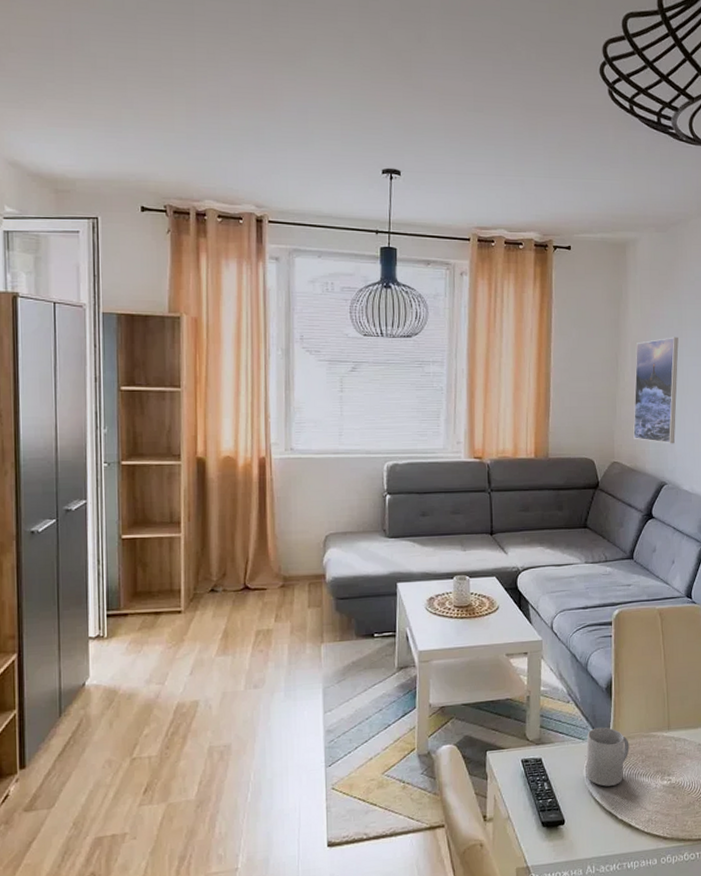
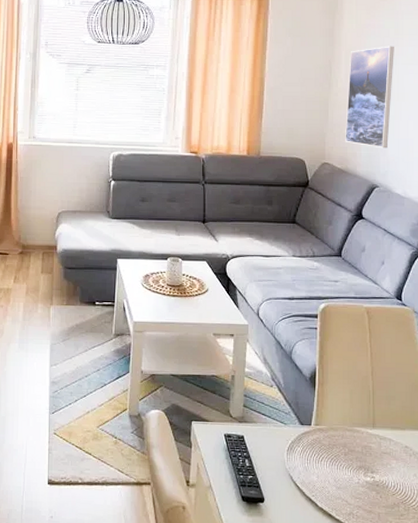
mug: present [586,727,630,787] -> none [287,414,332,473]

